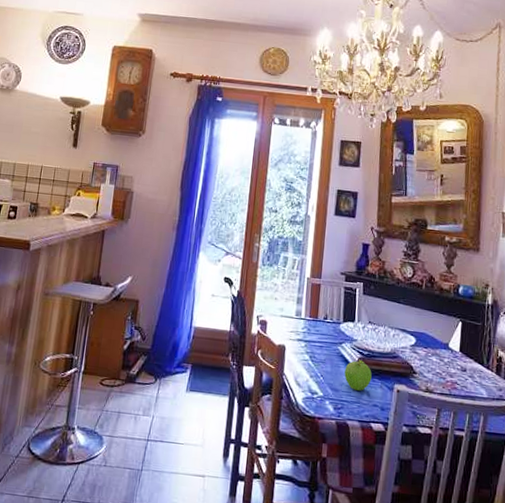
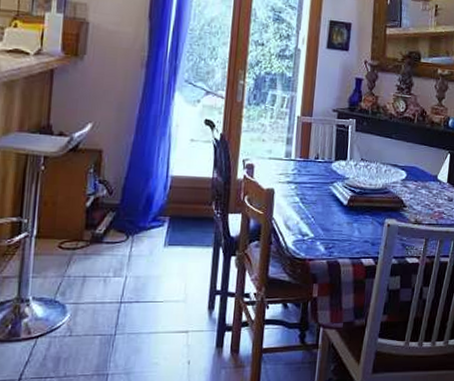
fruit: present [344,359,372,391] -> none [336,197,363,228]

